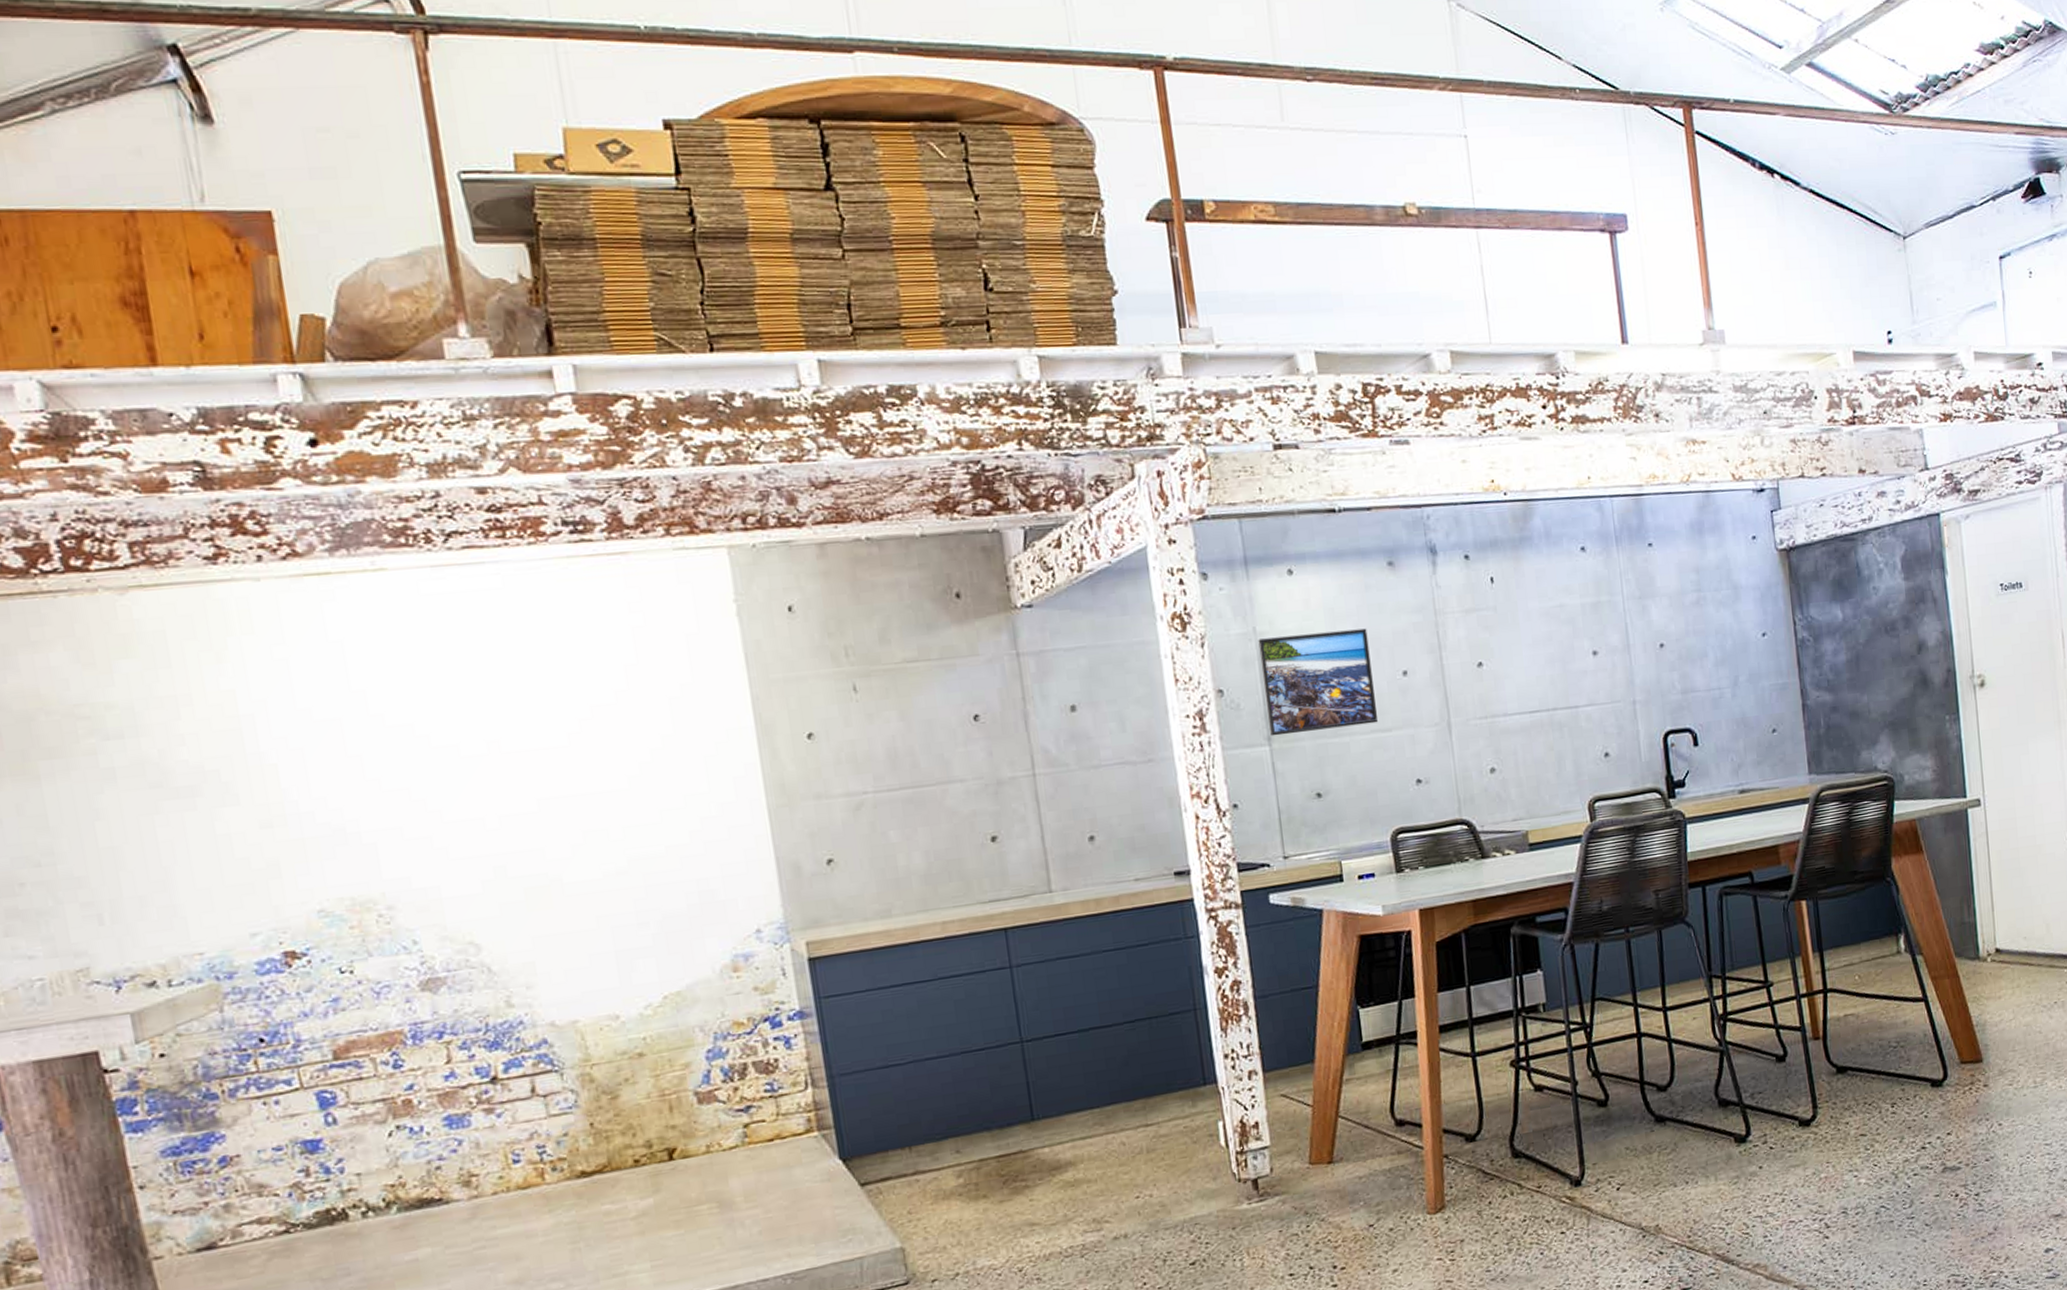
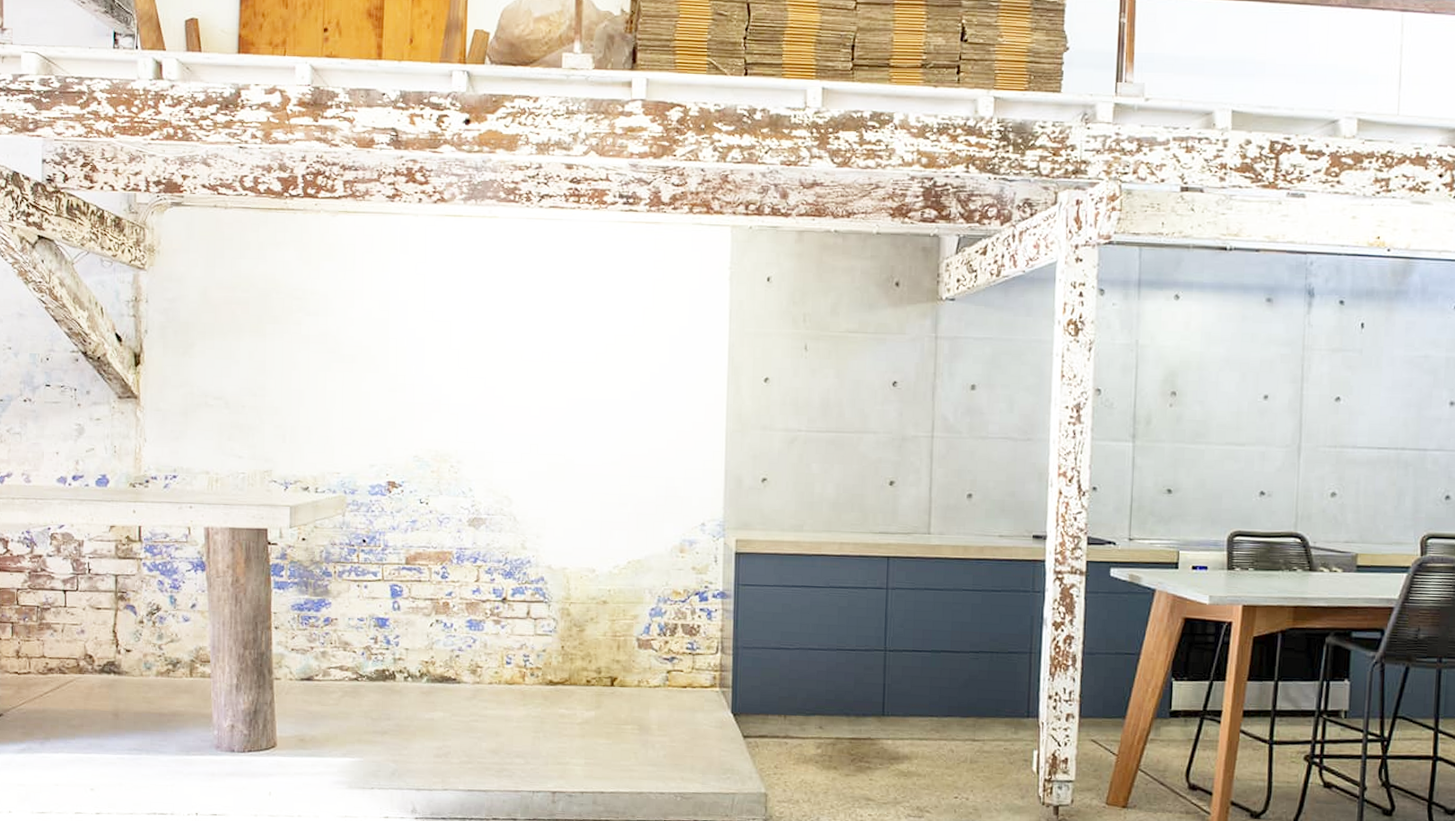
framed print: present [1258,628,1379,737] -> none [1135,351,1238,437]

